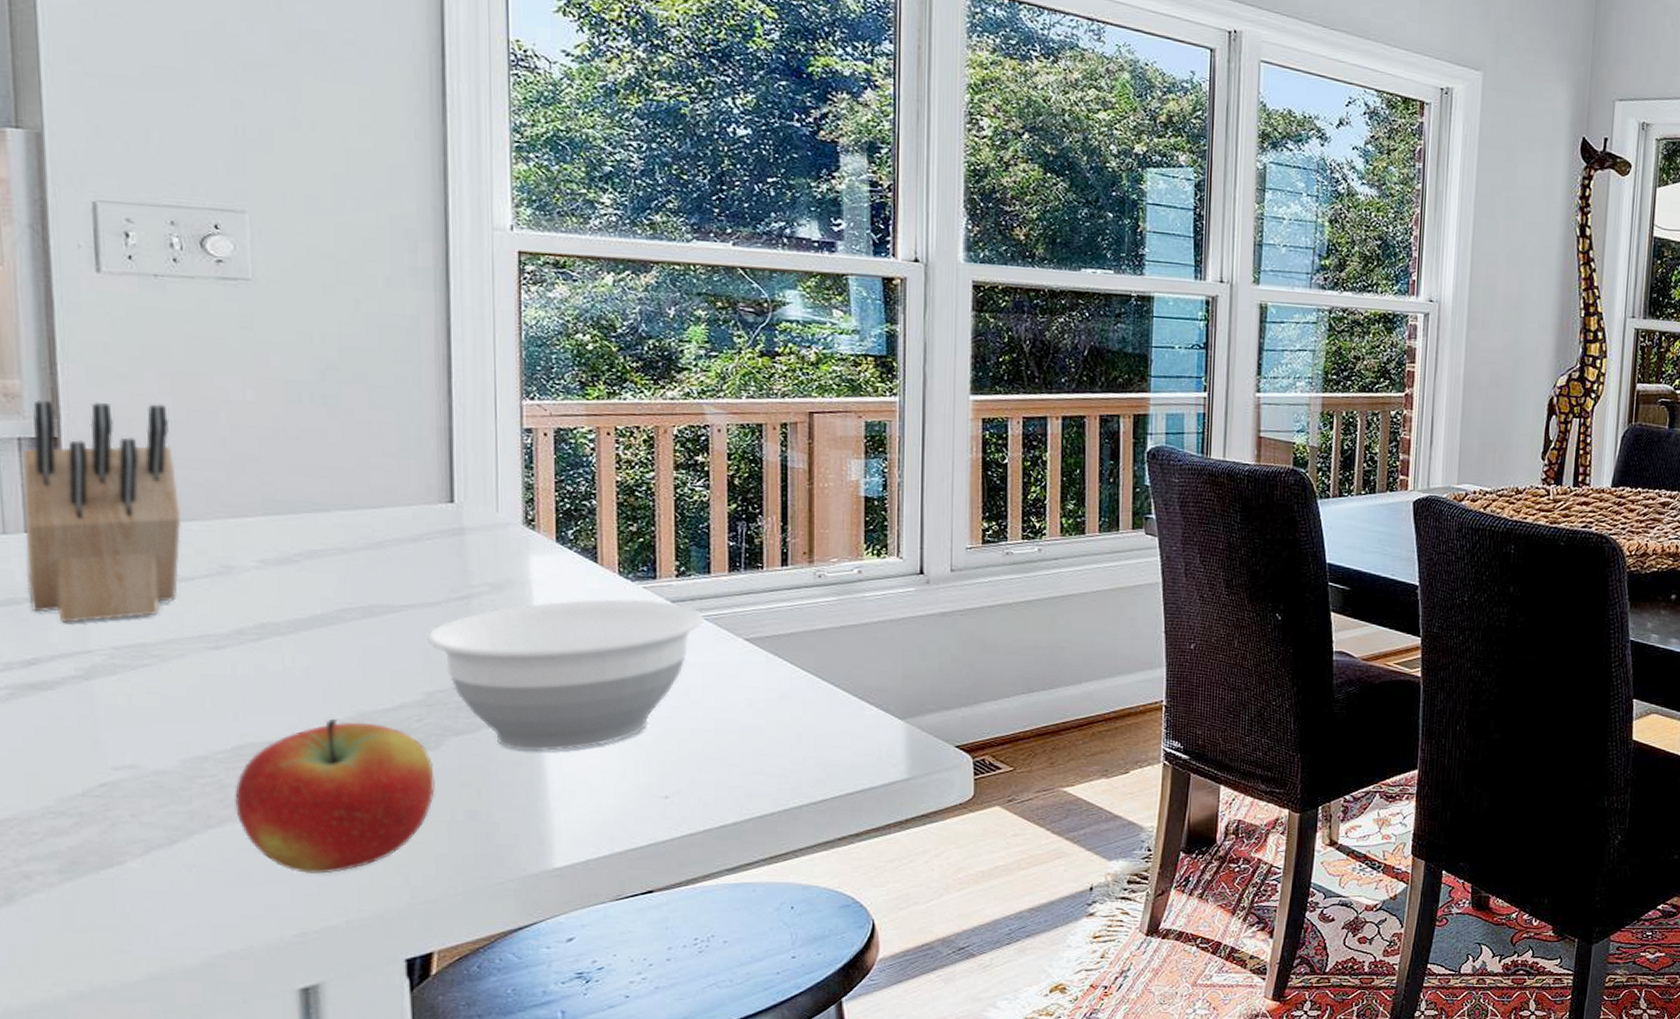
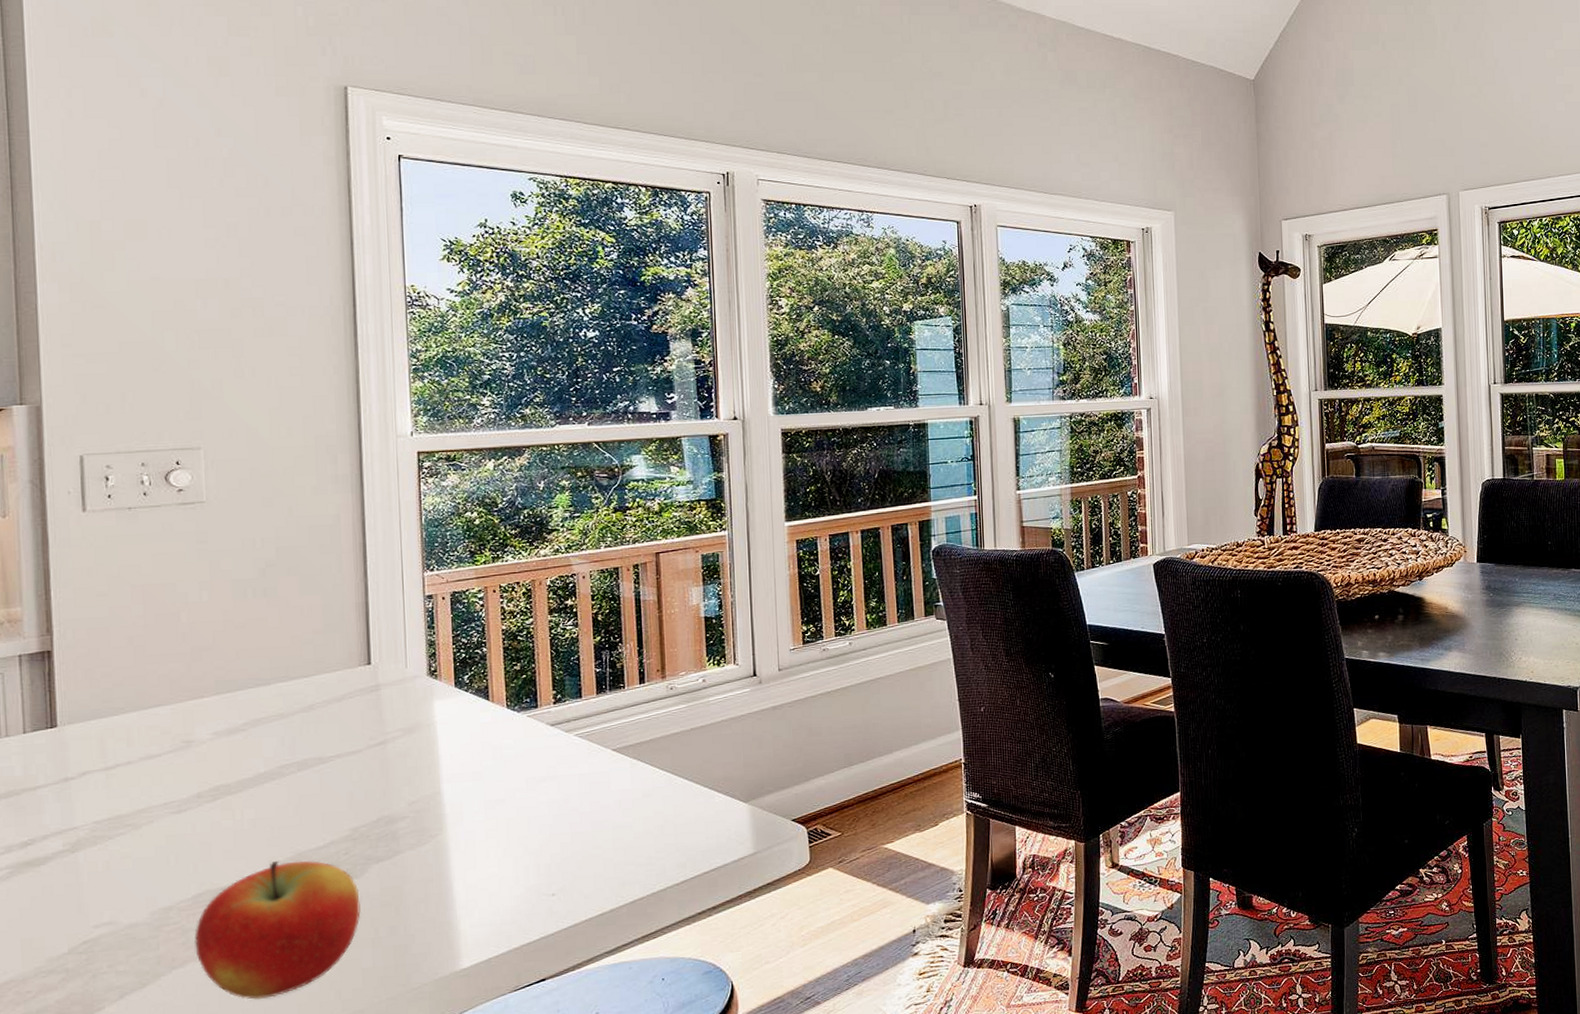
knife block: present [22,399,182,623] -> none [22,613,151,806]
bowl: present [427,599,704,752] -> none [351,726,578,870]

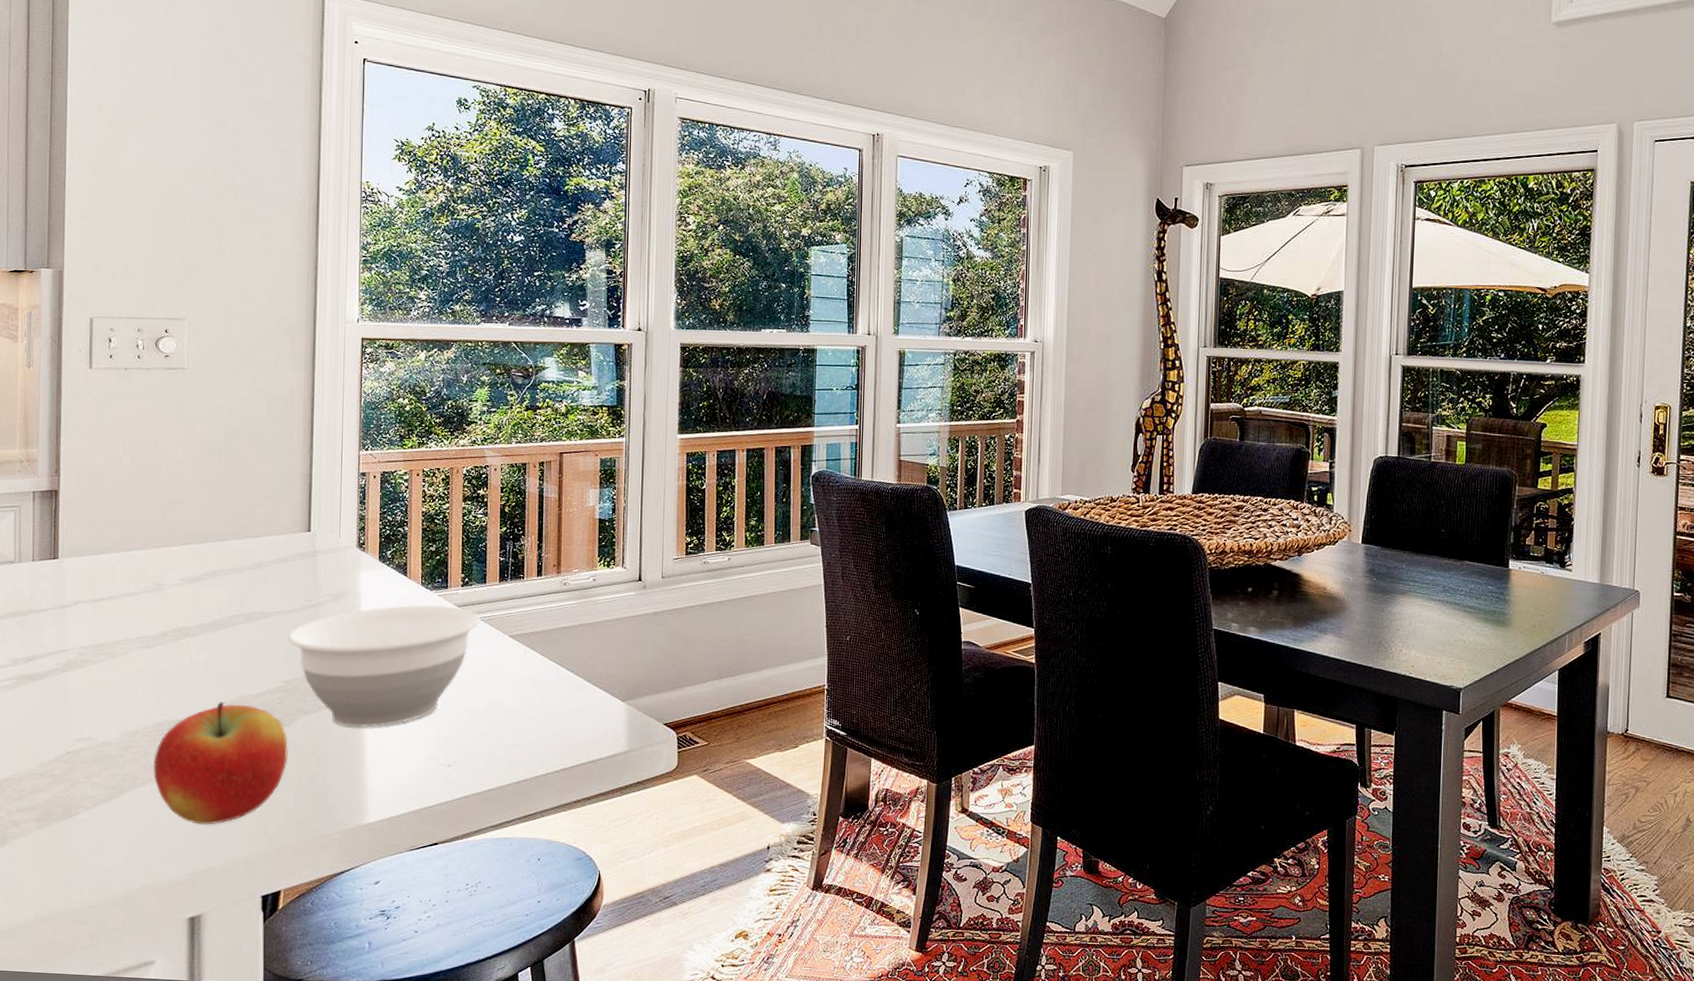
bowl: none [351,726,578,870] -> present [288,604,480,728]

